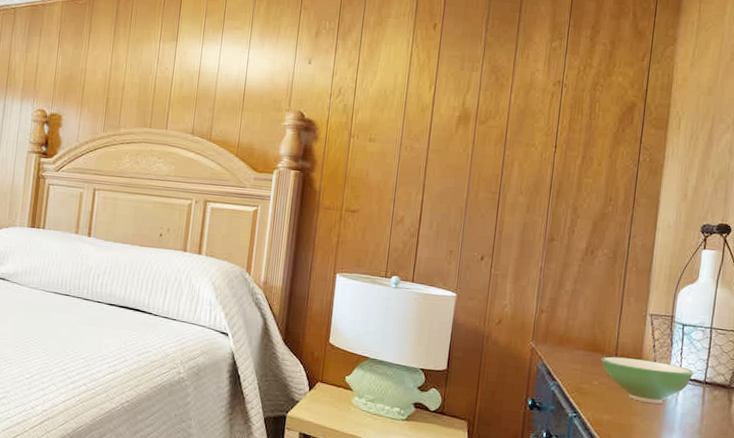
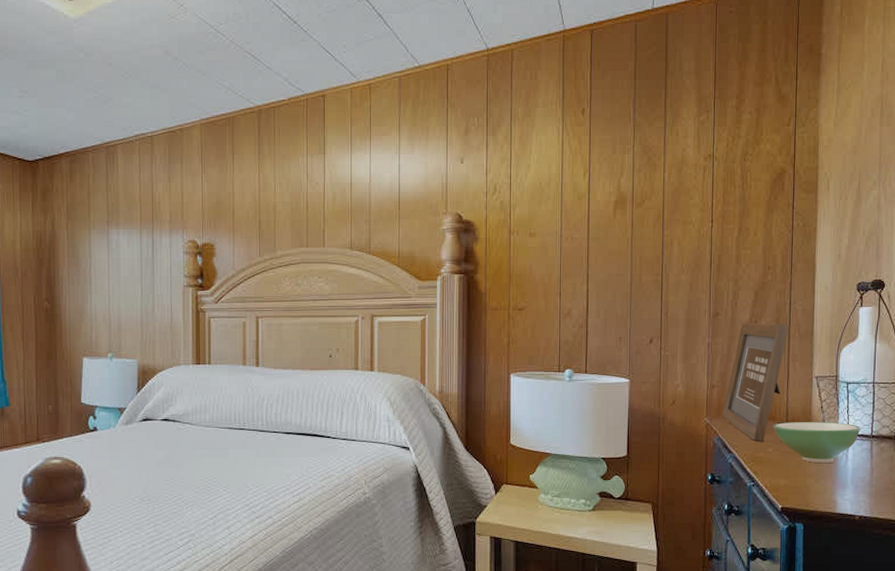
picture frame: none [548,251,627,374] -> present [722,322,790,443]

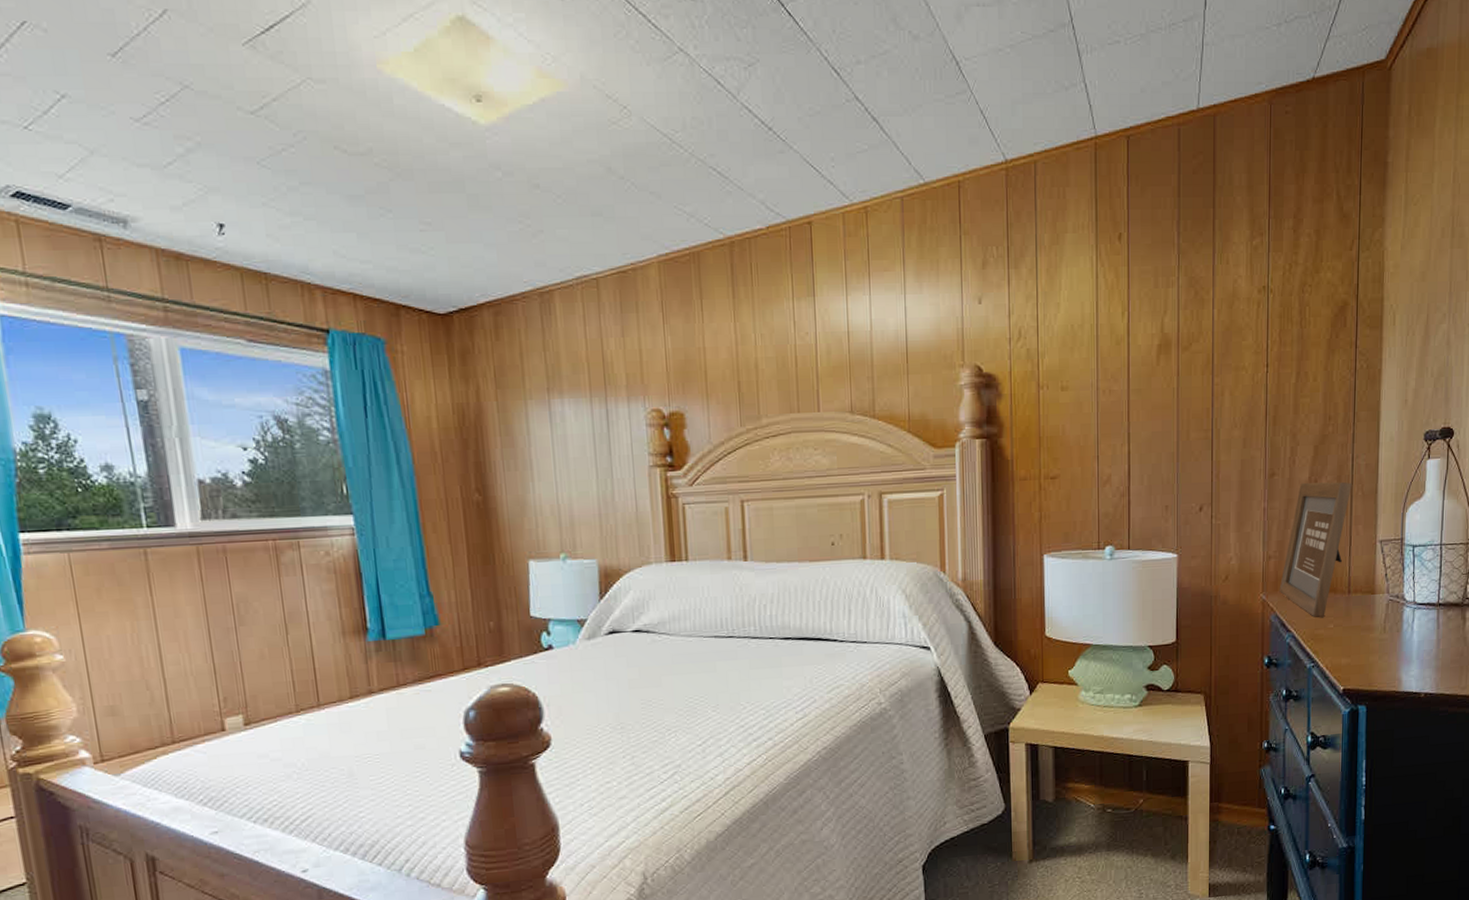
bowl: present [773,422,861,464] -> none [1334,591,1427,638]

